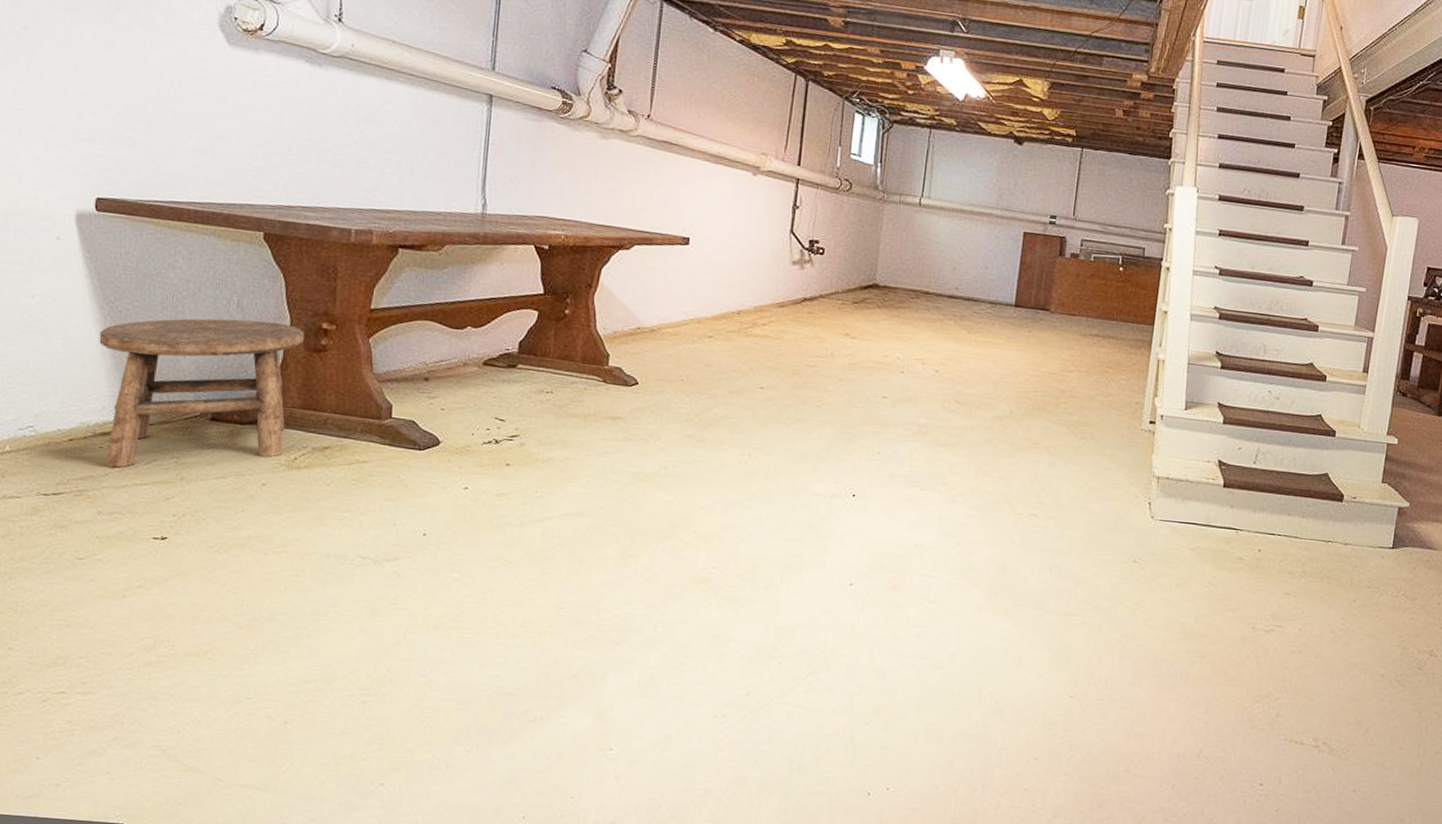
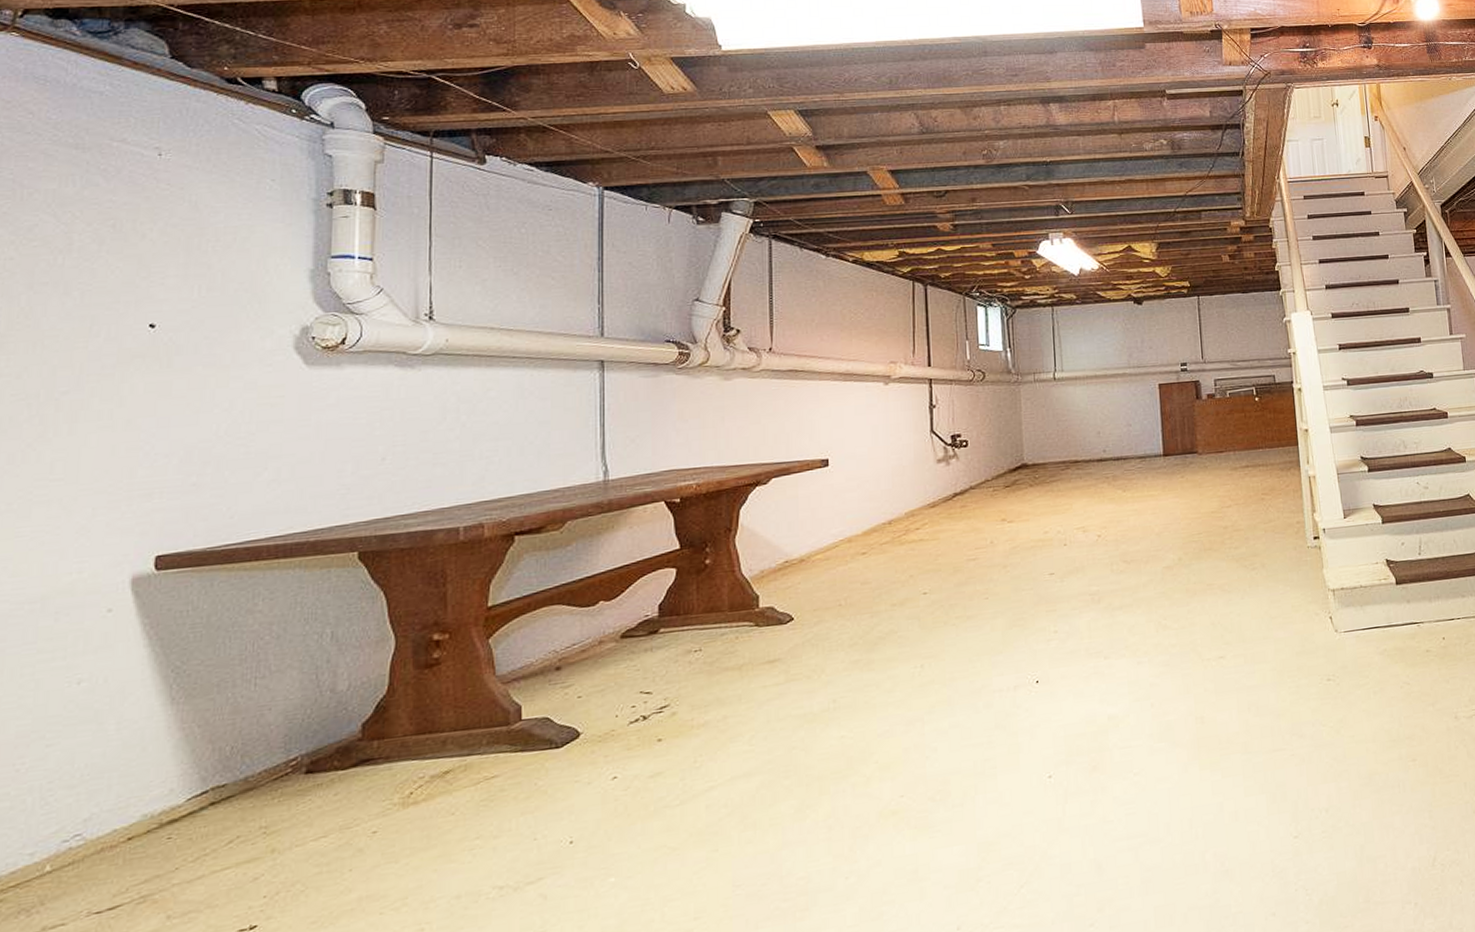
stool: present [99,318,304,468] -> none [163,645,413,860]

